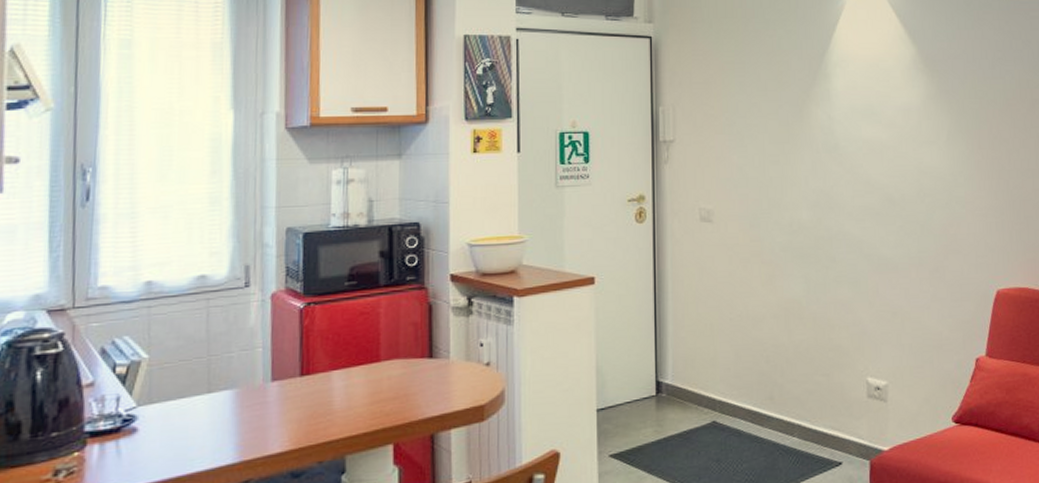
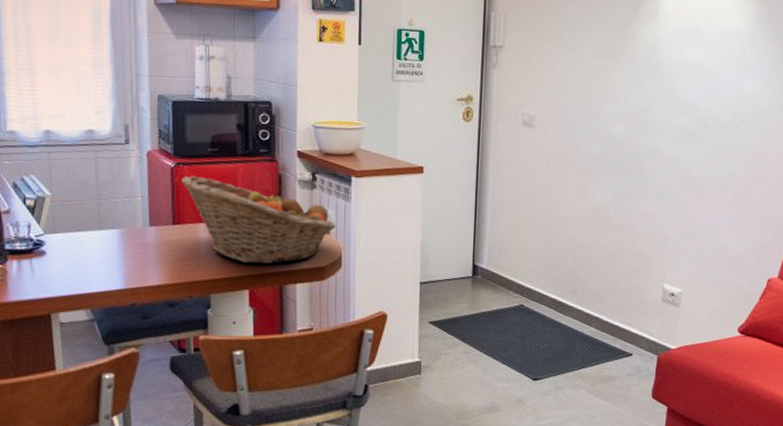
fruit basket: none [312,315,497,412] -> present [181,175,336,264]

